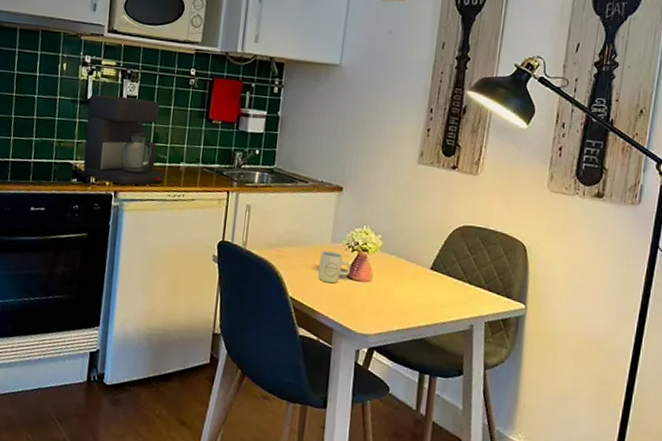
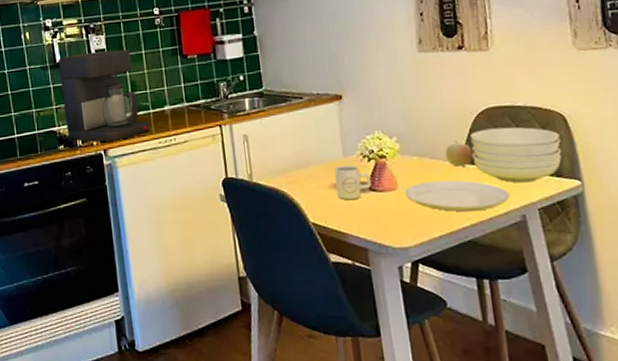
plate: none [377,279,465,315] -> present [405,180,510,212]
fruit: none [418,248,443,273] -> present [444,140,474,167]
bowl: none [441,243,518,298] -> present [470,127,562,183]

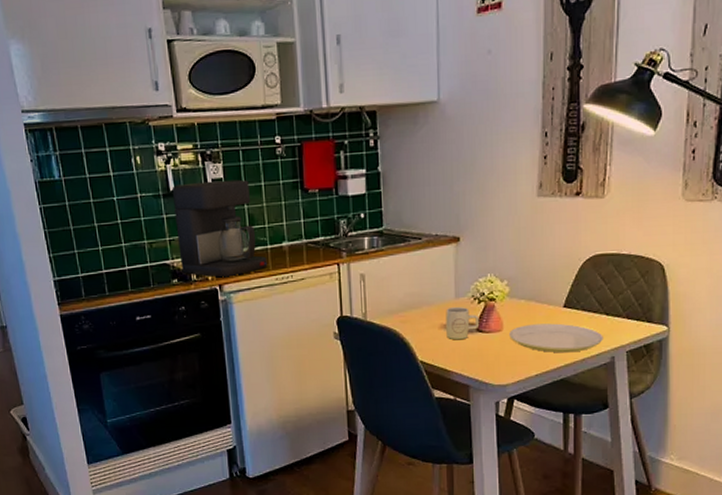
fruit: present [444,140,474,167] -> none [550,285,576,311]
bowl: present [470,127,562,183] -> none [574,274,656,327]

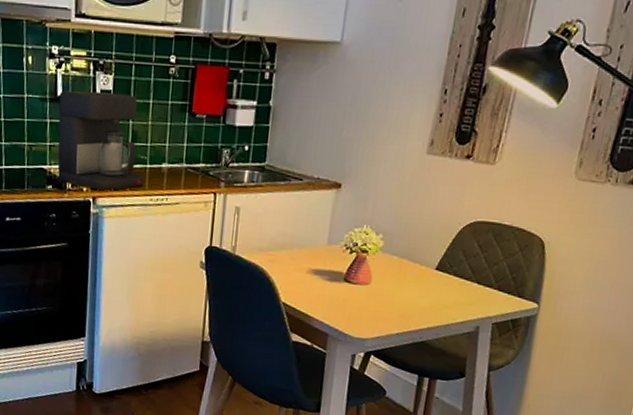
mug: present [445,307,480,340] -> none [312,253,349,288]
plate: present [509,323,603,353] -> none [376,281,471,317]

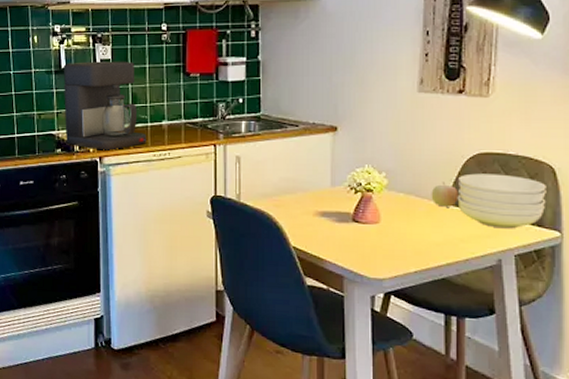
fruit: none [423,247,450,273] -> present [431,181,459,207]
bowl: none [447,241,534,298] -> present [457,173,546,229]

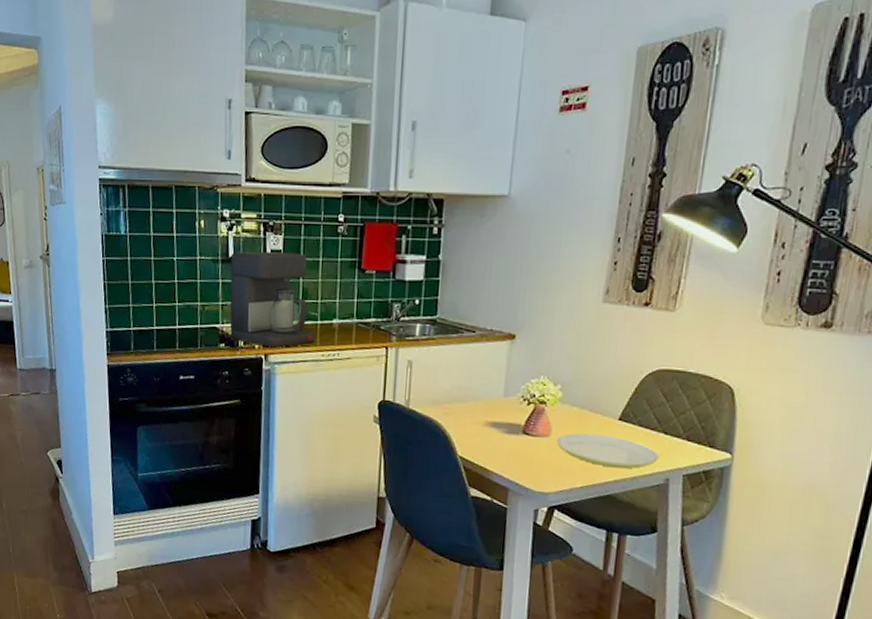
plate: none [387,219,489,252] -> present [557,433,659,469]
fruit: present [431,181,459,207] -> none [605,397,634,424]
bowl: present [457,173,546,229] -> none [631,390,723,449]

